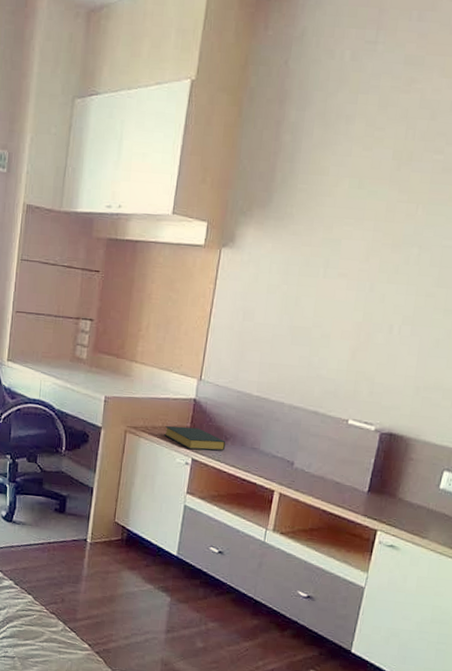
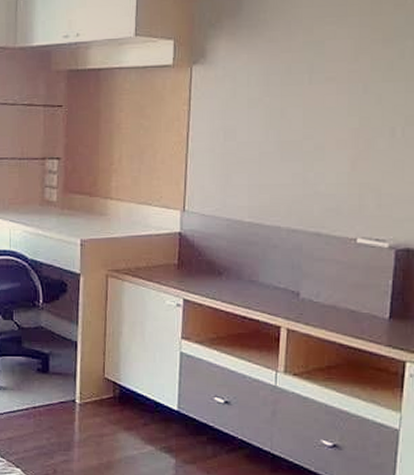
hardback book: present [163,426,226,451] -> none [149,264,220,289]

